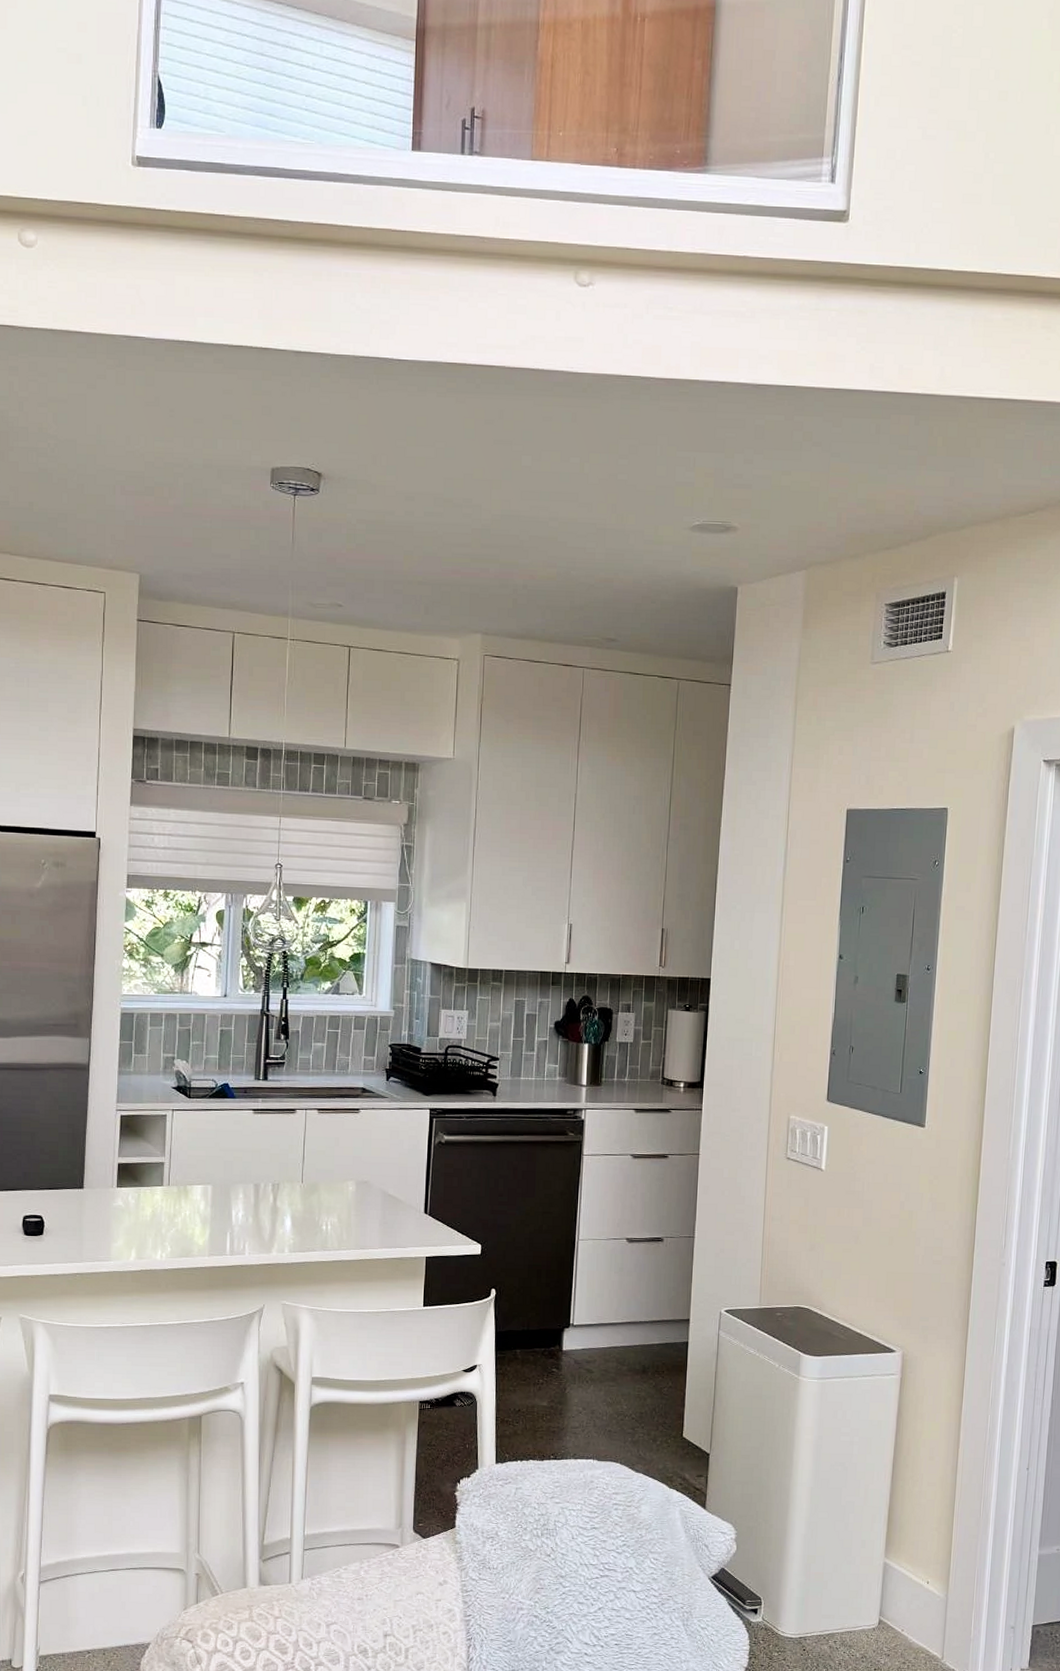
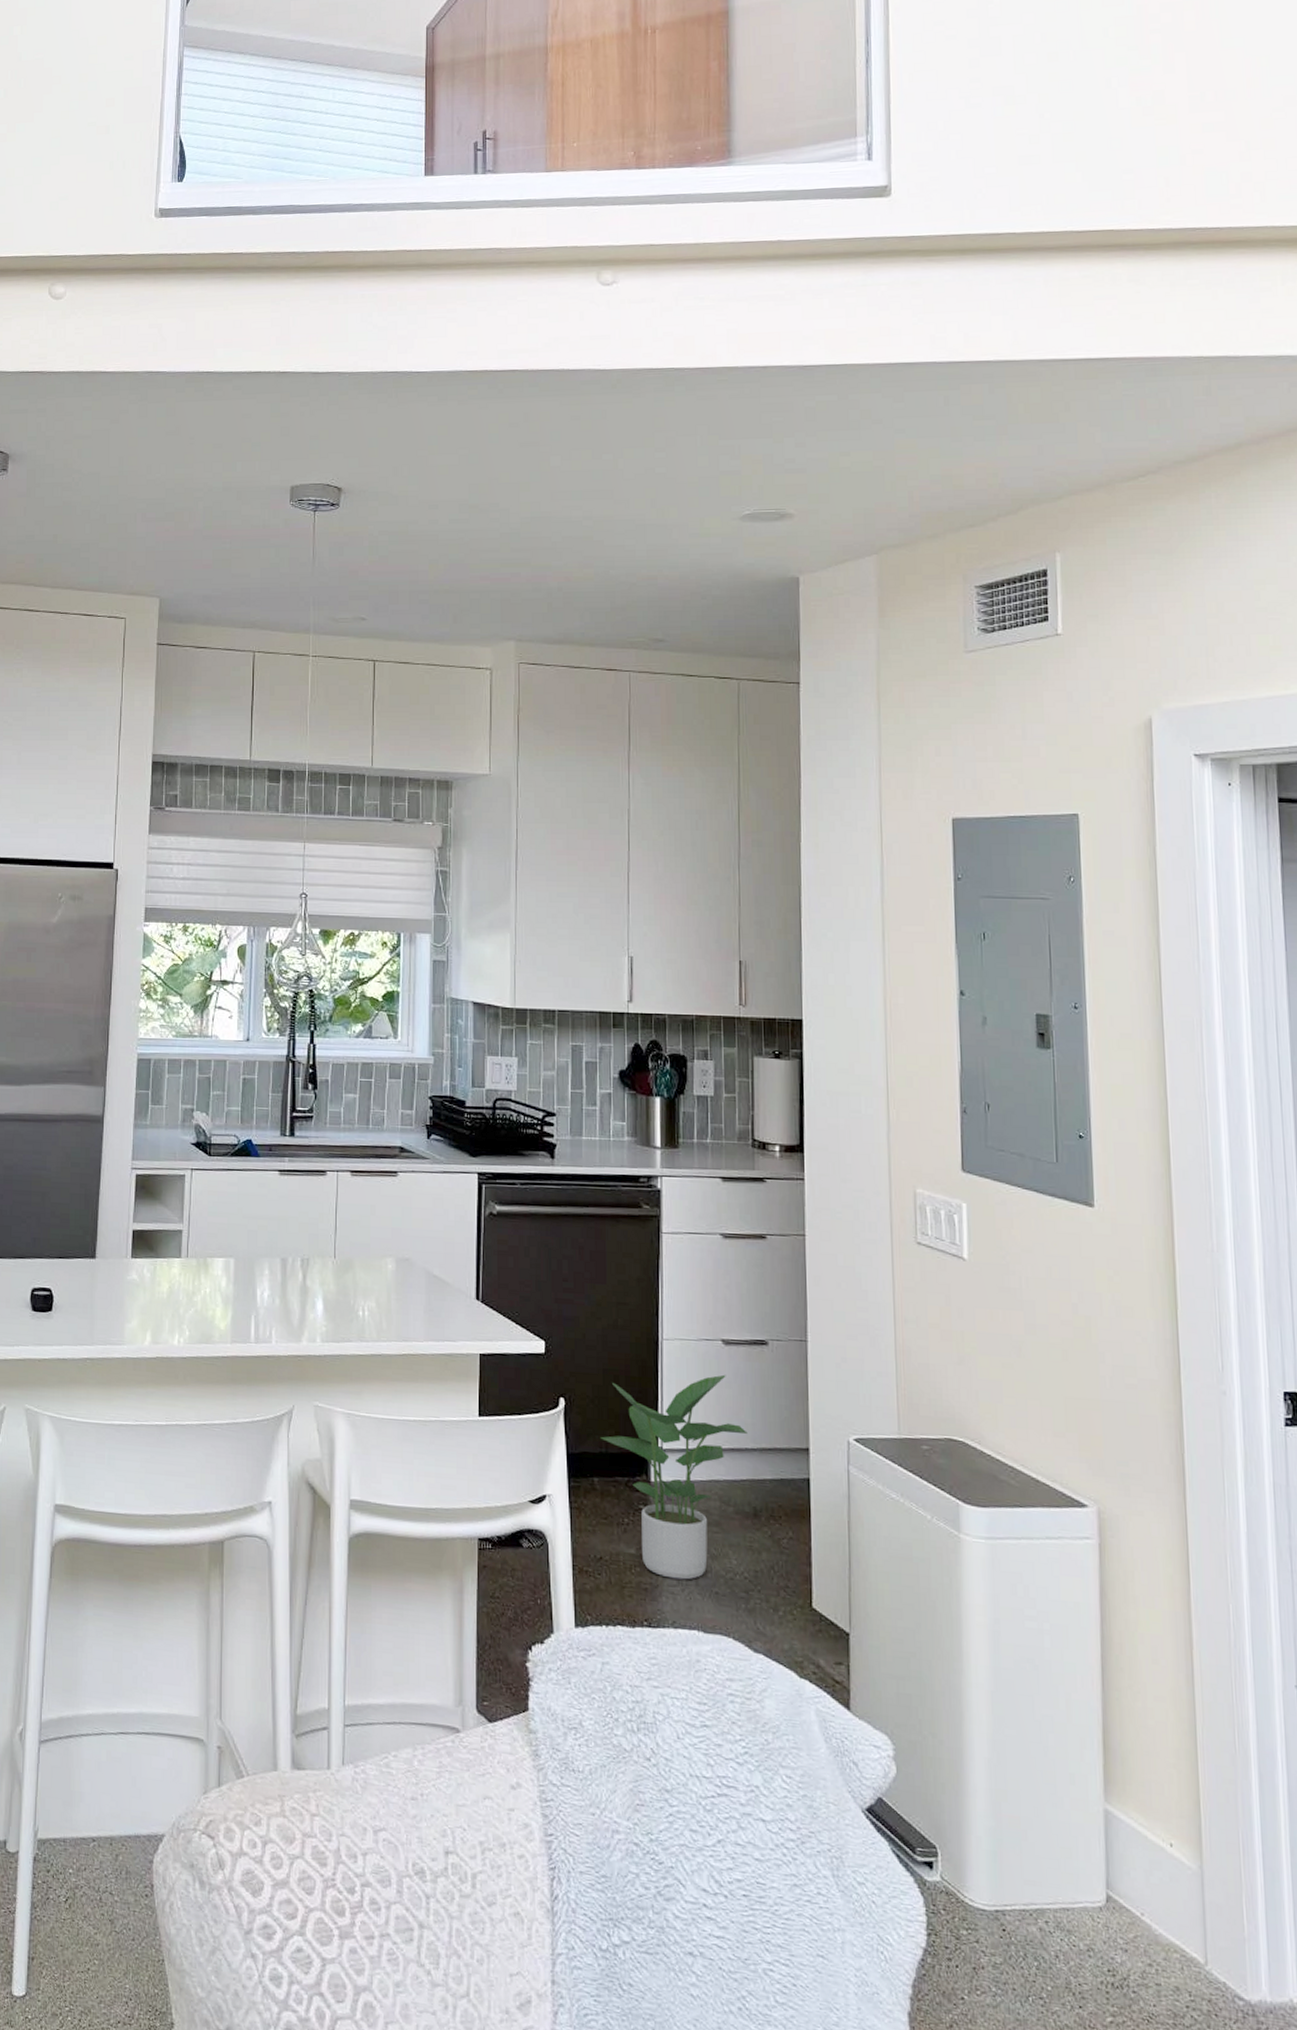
potted plant: none [523,1265,642,1423] -> present [599,1374,748,1580]

